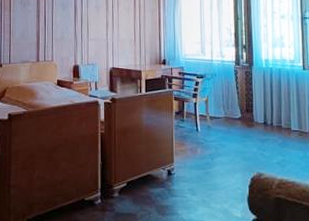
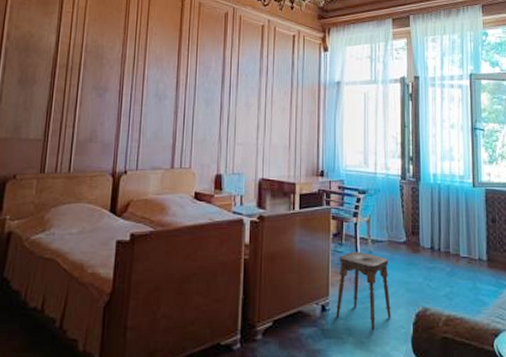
stool: none [180,126,229,190] -> present [336,252,391,329]

